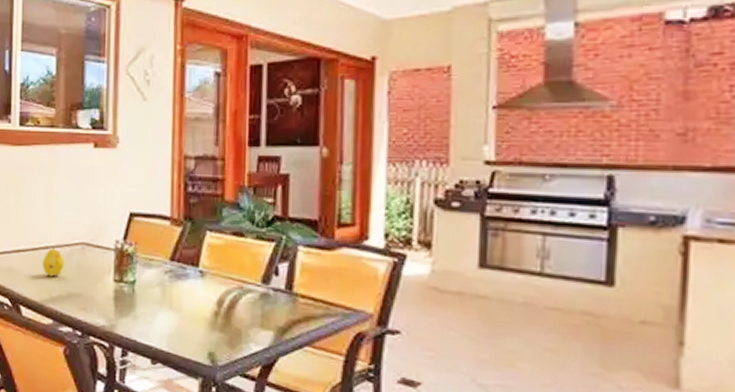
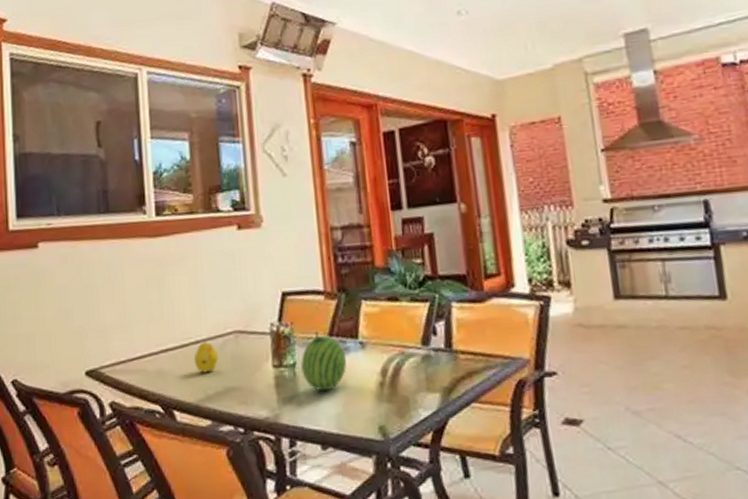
fruit: none [140,254,185,312] -> present [301,331,347,392]

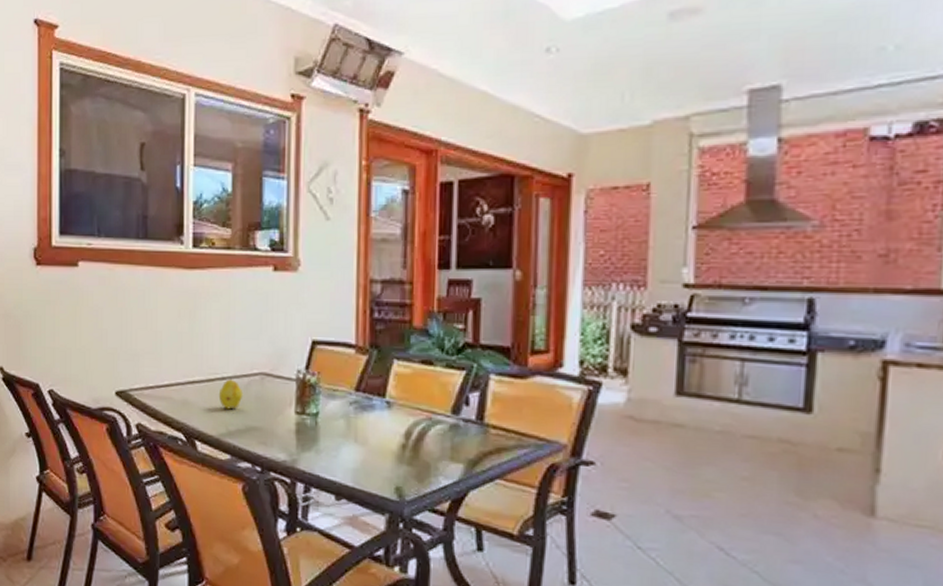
fruit: present [301,331,347,392] -> none [324,384,371,445]

